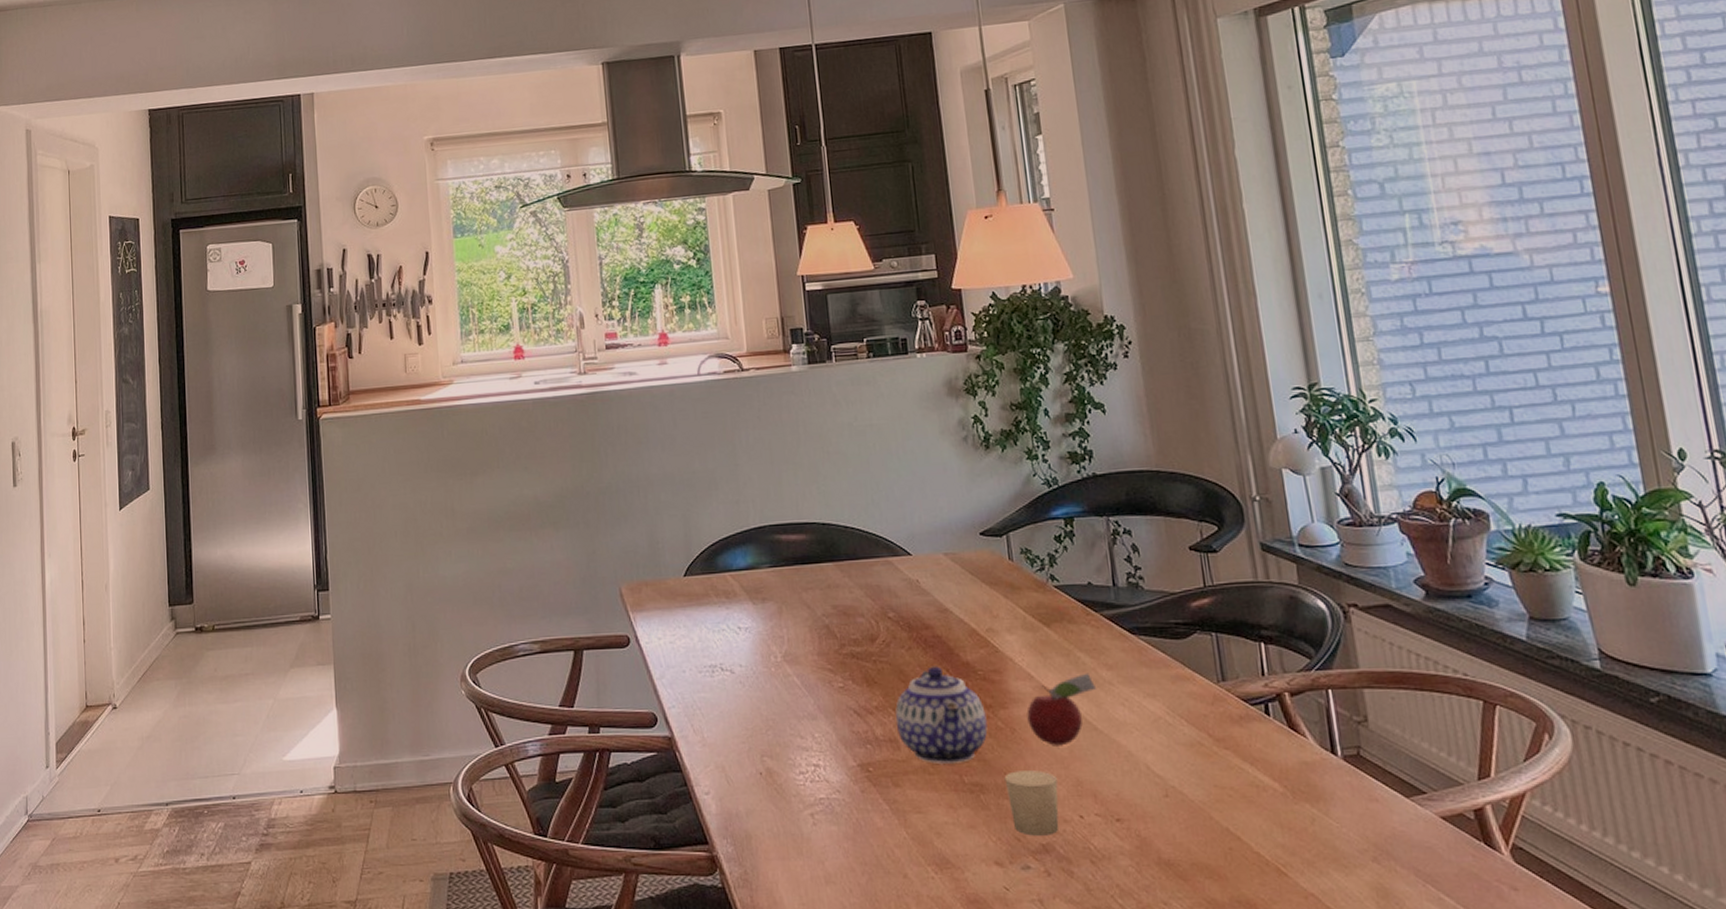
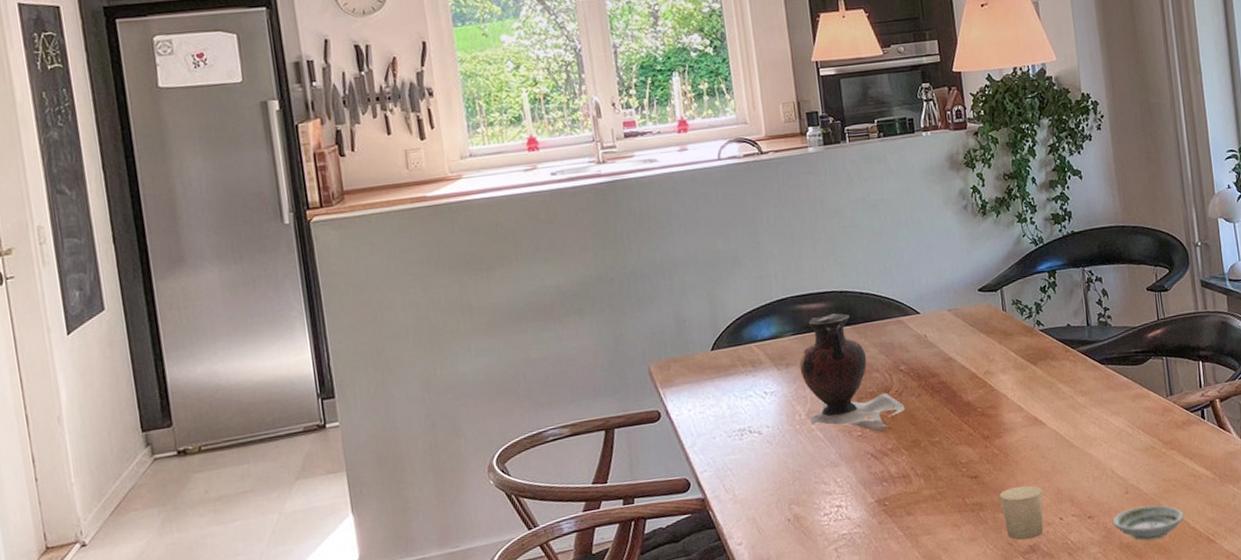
vase: none [776,547,894,687] -> present [799,313,905,433]
teapot: present [895,666,988,764] -> none [907,408,986,491]
fruit: present [1026,673,1097,746] -> none [1017,400,1074,464]
saucer: none [1147,815,1245,861] -> present [1112,505,1185,541]

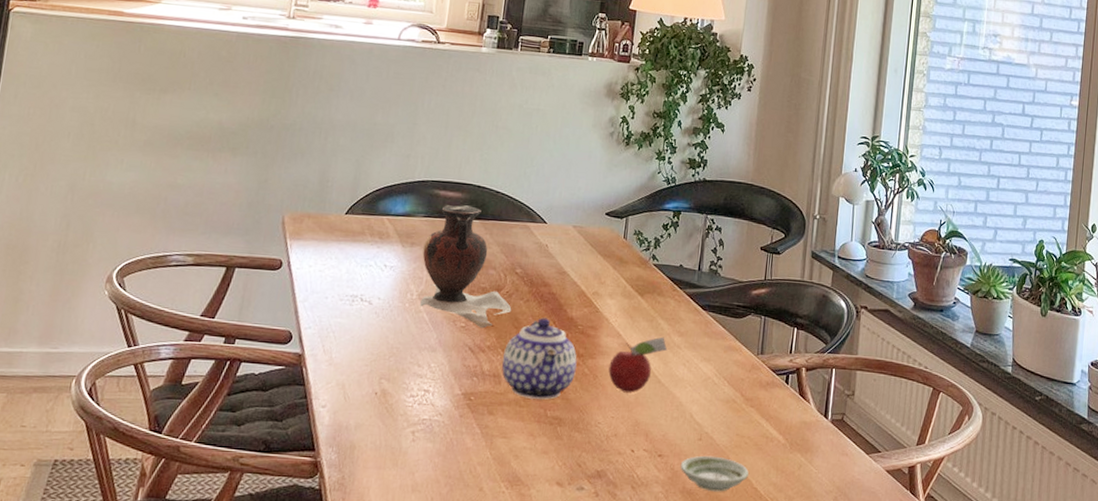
teapot: none [907,408,986,491] -> present [502,317,577,400]
candle: present [999,485,1044,541] -> none [578,410,621,464]
fruit: none [1017,400,1074,464] -> present [608,336,668,393]

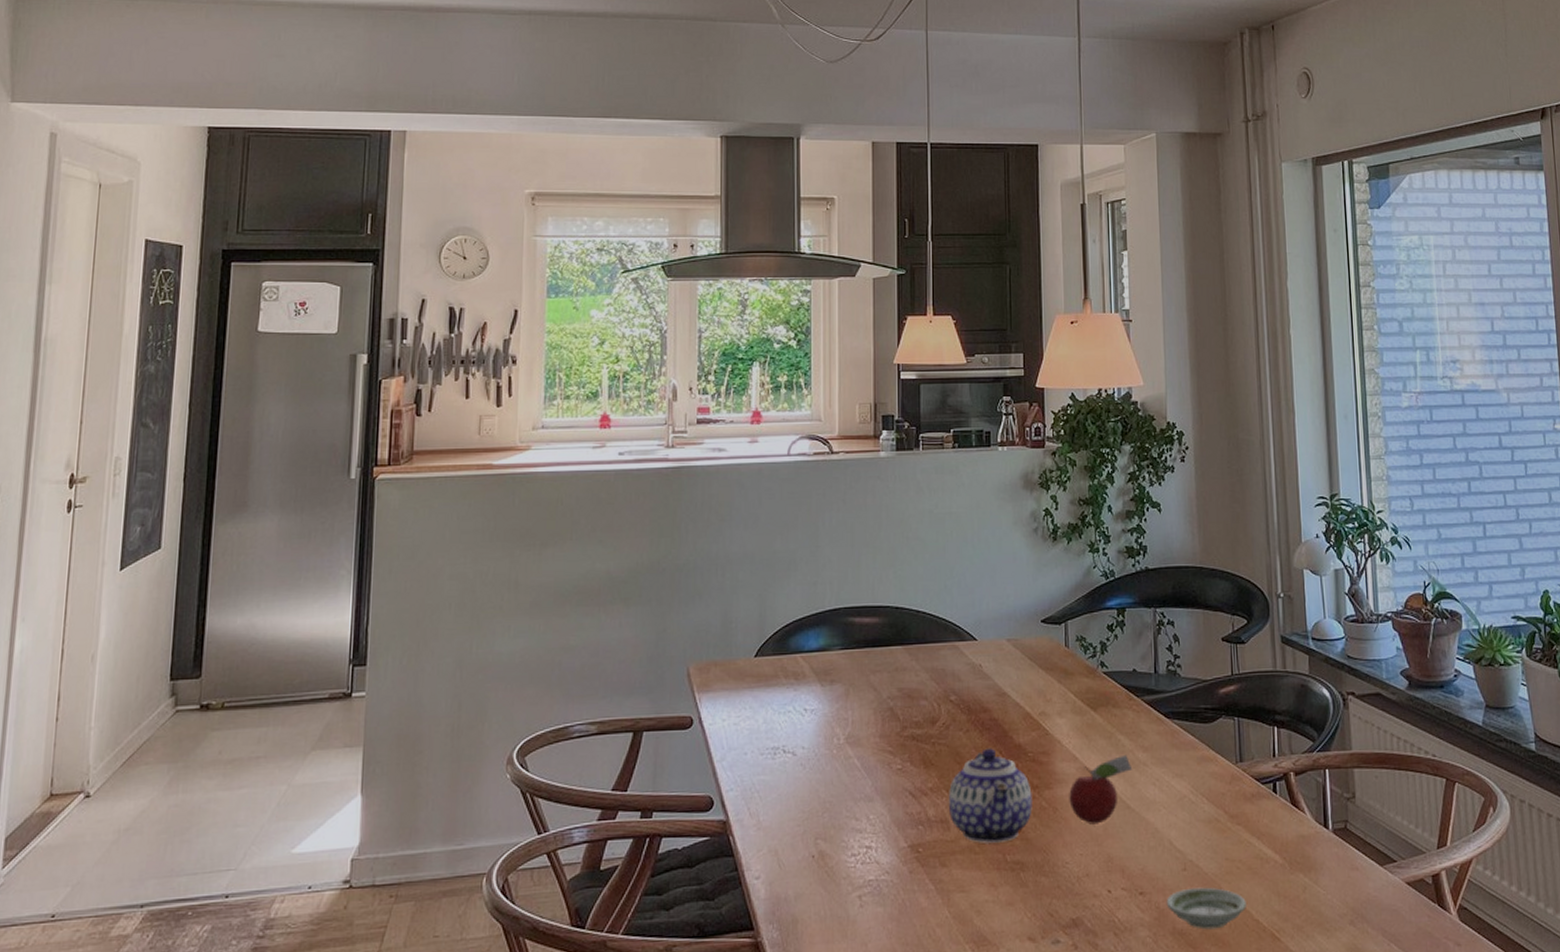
vase: present [420,205,512,329] -> none [844,631,951,769]

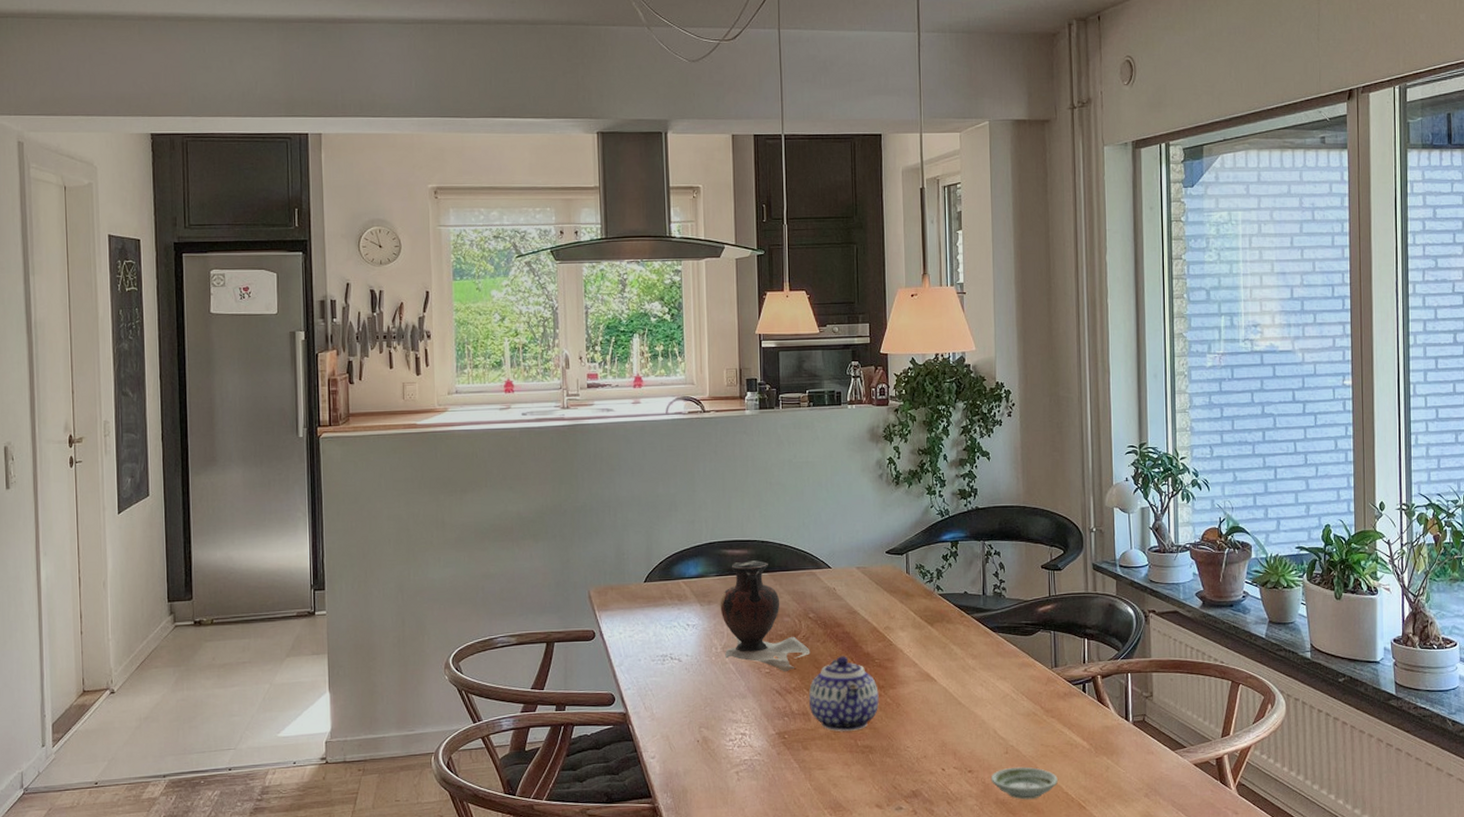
vase: none [844,631,951,769] -> present [720,560,811,672]
fruit: present [1069,754,1133,825] -> none [910,661,964,717]

